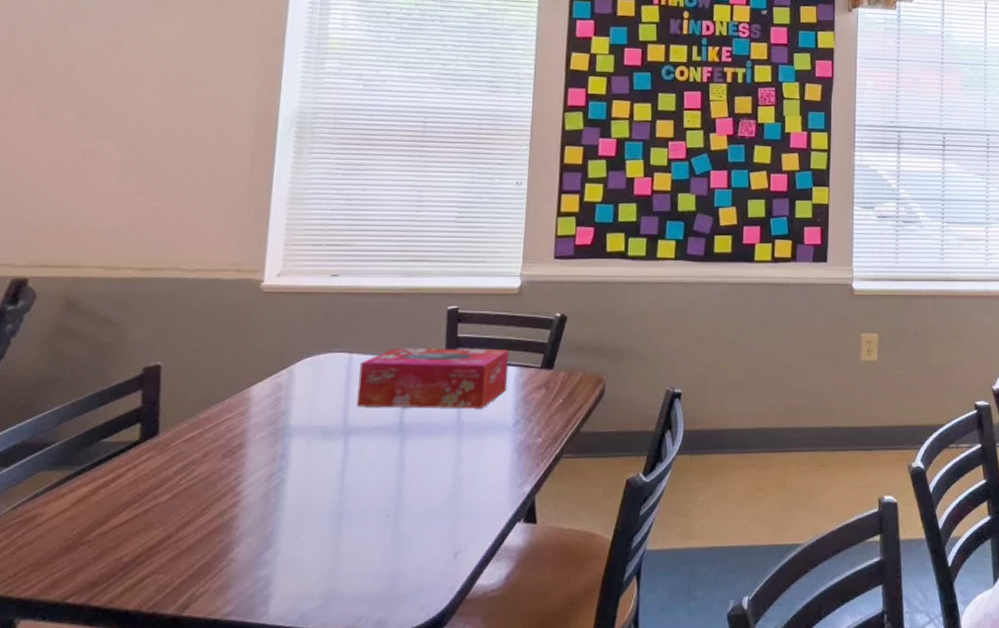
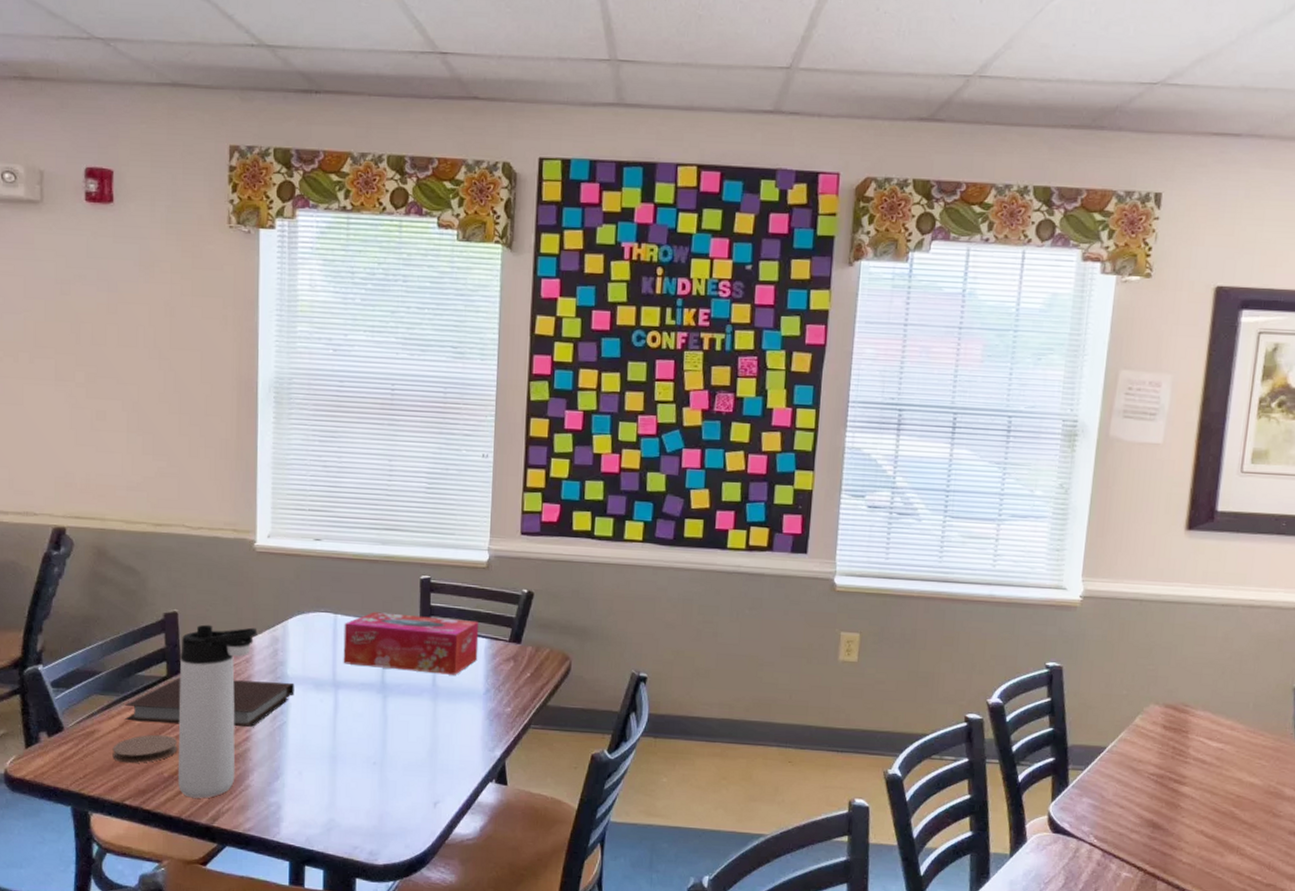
coaster: none [56,510,146,552] -> present [112,734,178,764]
notebook: none [79,433,298,499] -> present [125,677,295,727]
thermos bottle: none [140,375,258,584] -> present [177,624,258,799]

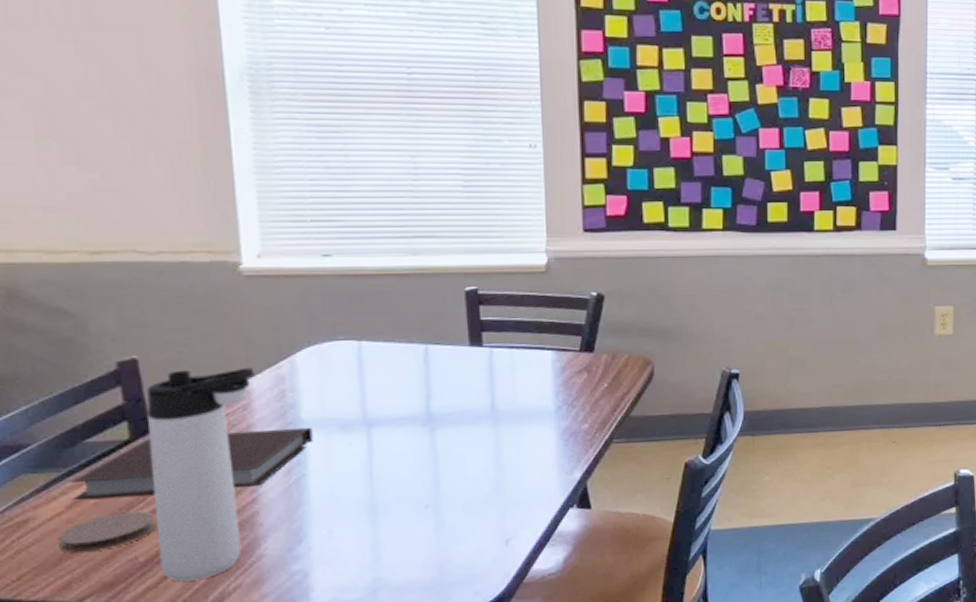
tissue box: present [343,612,479,675] -> none [371,332,544,398]

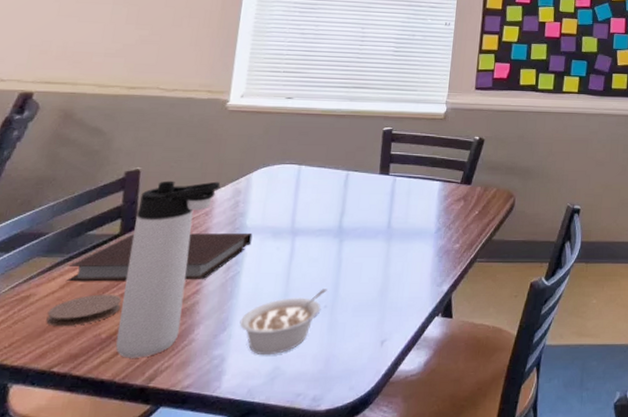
legume: none [318,486,425,567] -> present [239,289,327,356]

